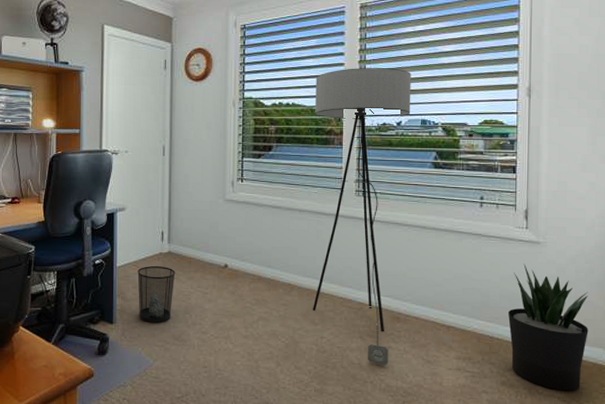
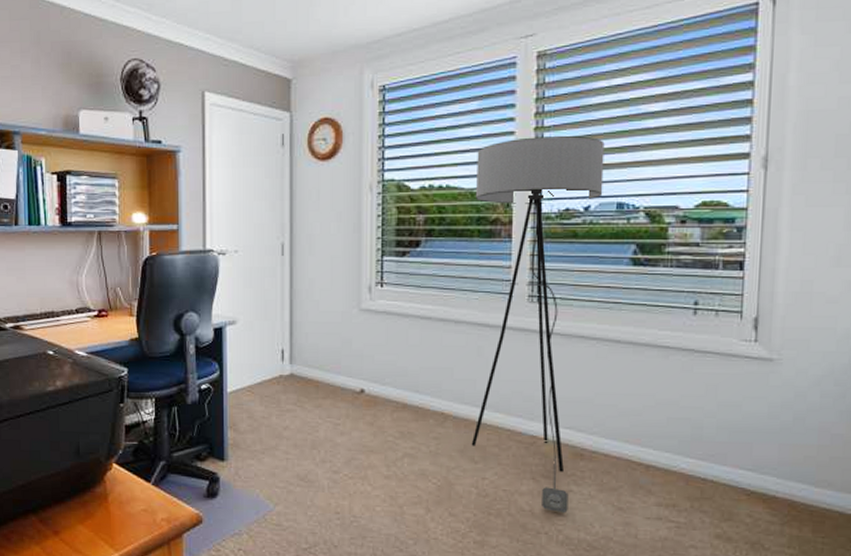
waste bin: present [137,266,176,323] -> none [253,392,300,460]
planter: present [508,263,589,391] -> none [727,386,836,547]

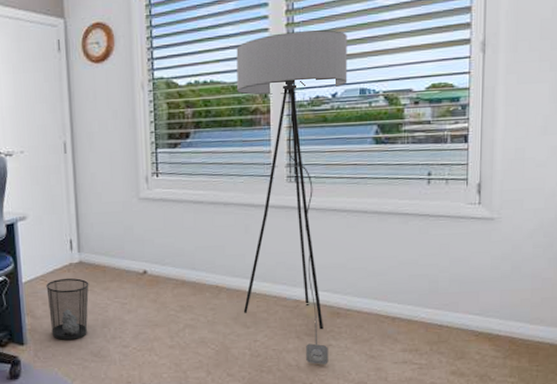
waste bin: none [253,392,300,460] -> present [46,278,89,341]

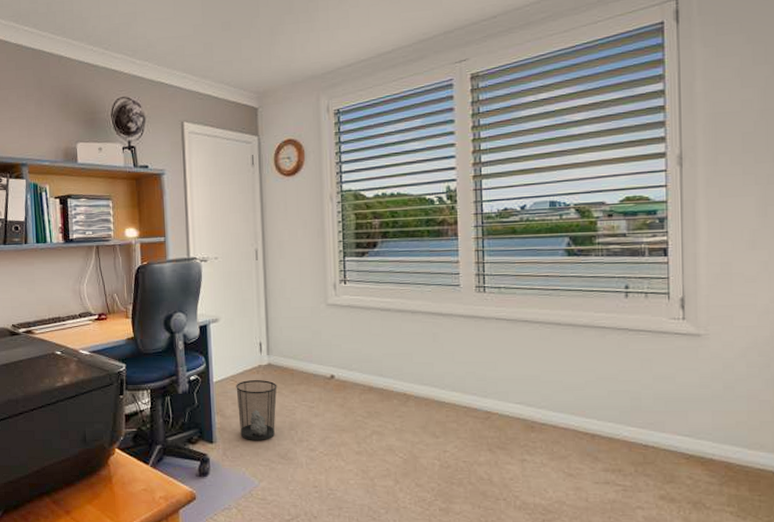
floor lamp: present [236,30,348,365] -> none [423,144,537,481]

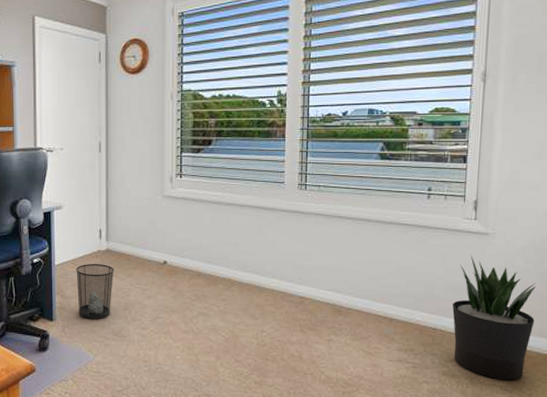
planter: none [665,360,766,505] -> present [452,255,536,381]

